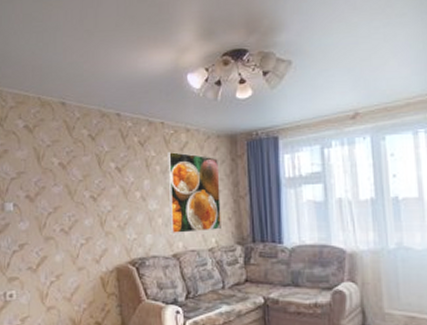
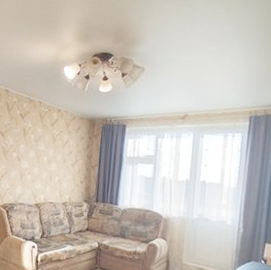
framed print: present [168,151,221,233] -> none [36,125,79,190]

